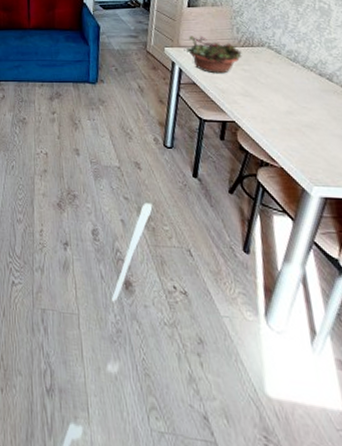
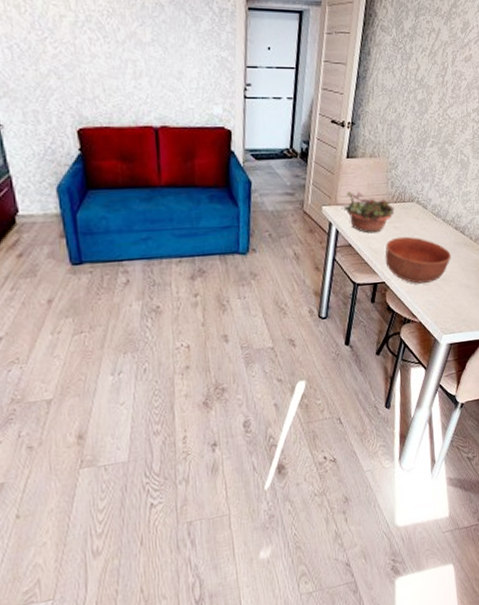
bowl: none [233,79,317,127] -> present [385,236,451,284]

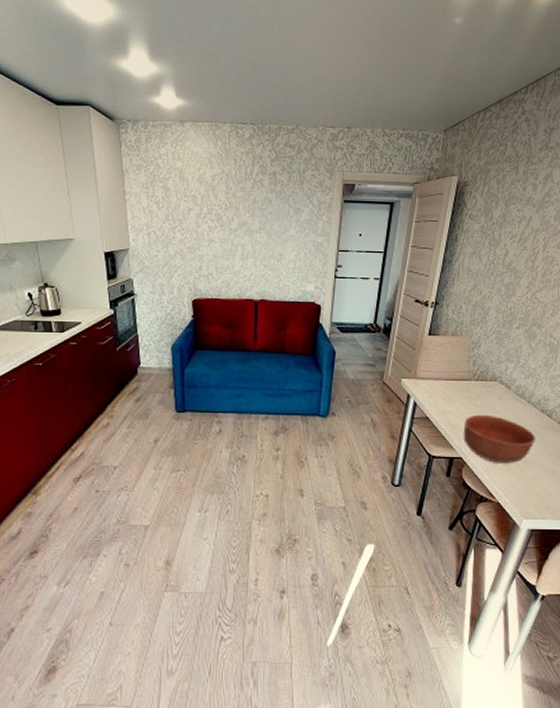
succulent planter: present [341,191,395,233] -> none [420,367,475,408]

